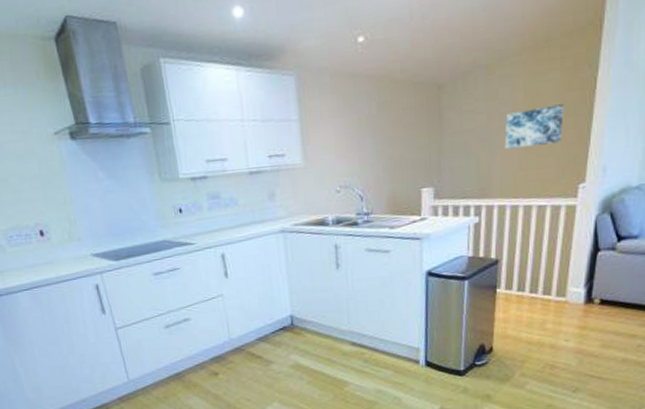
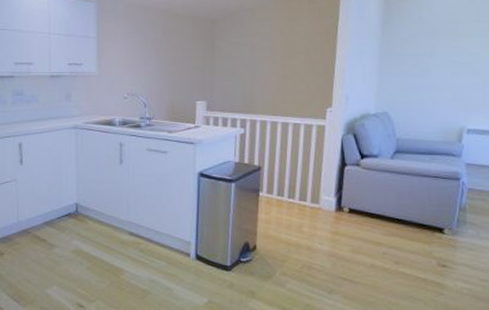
wall art: present [504,104,564,149] -> none [265,44,313,75]

